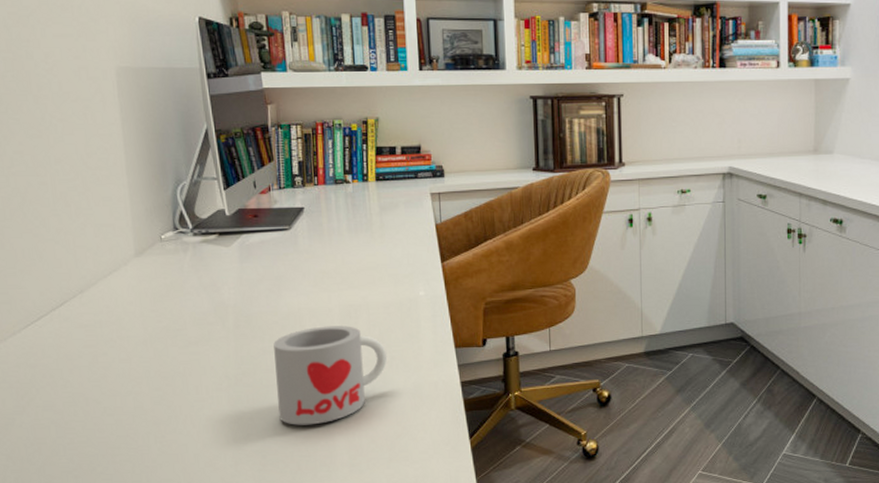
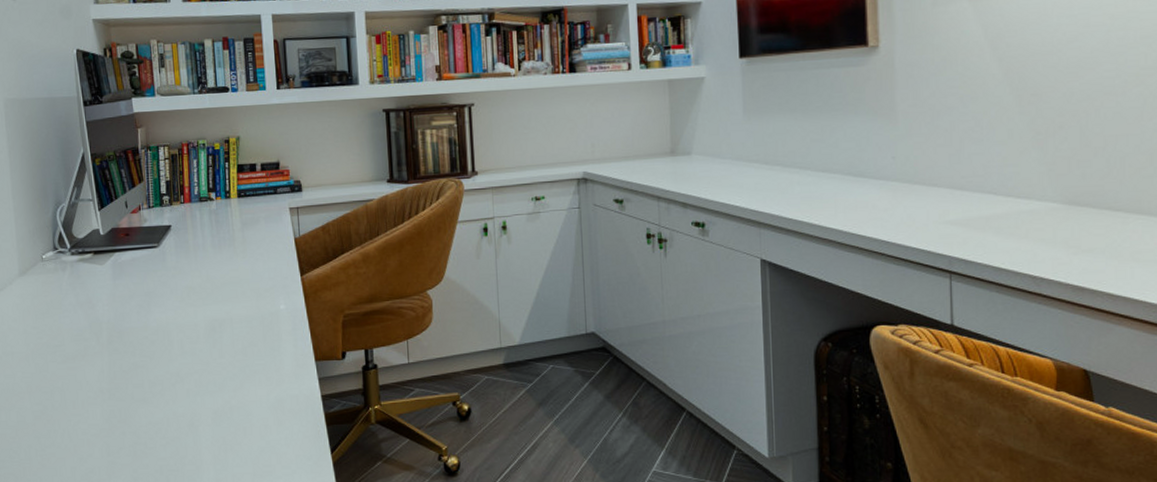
mug: present [273,326,388,425] -> none [144,340,251,439]

